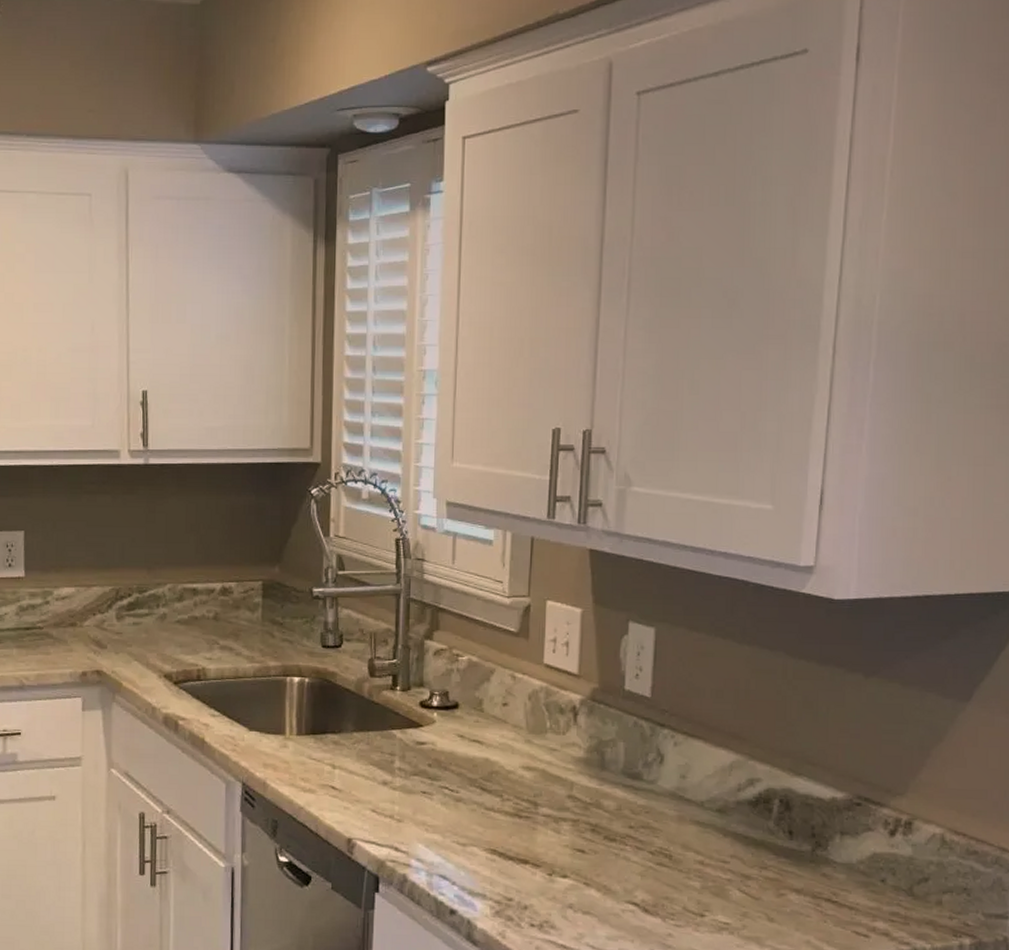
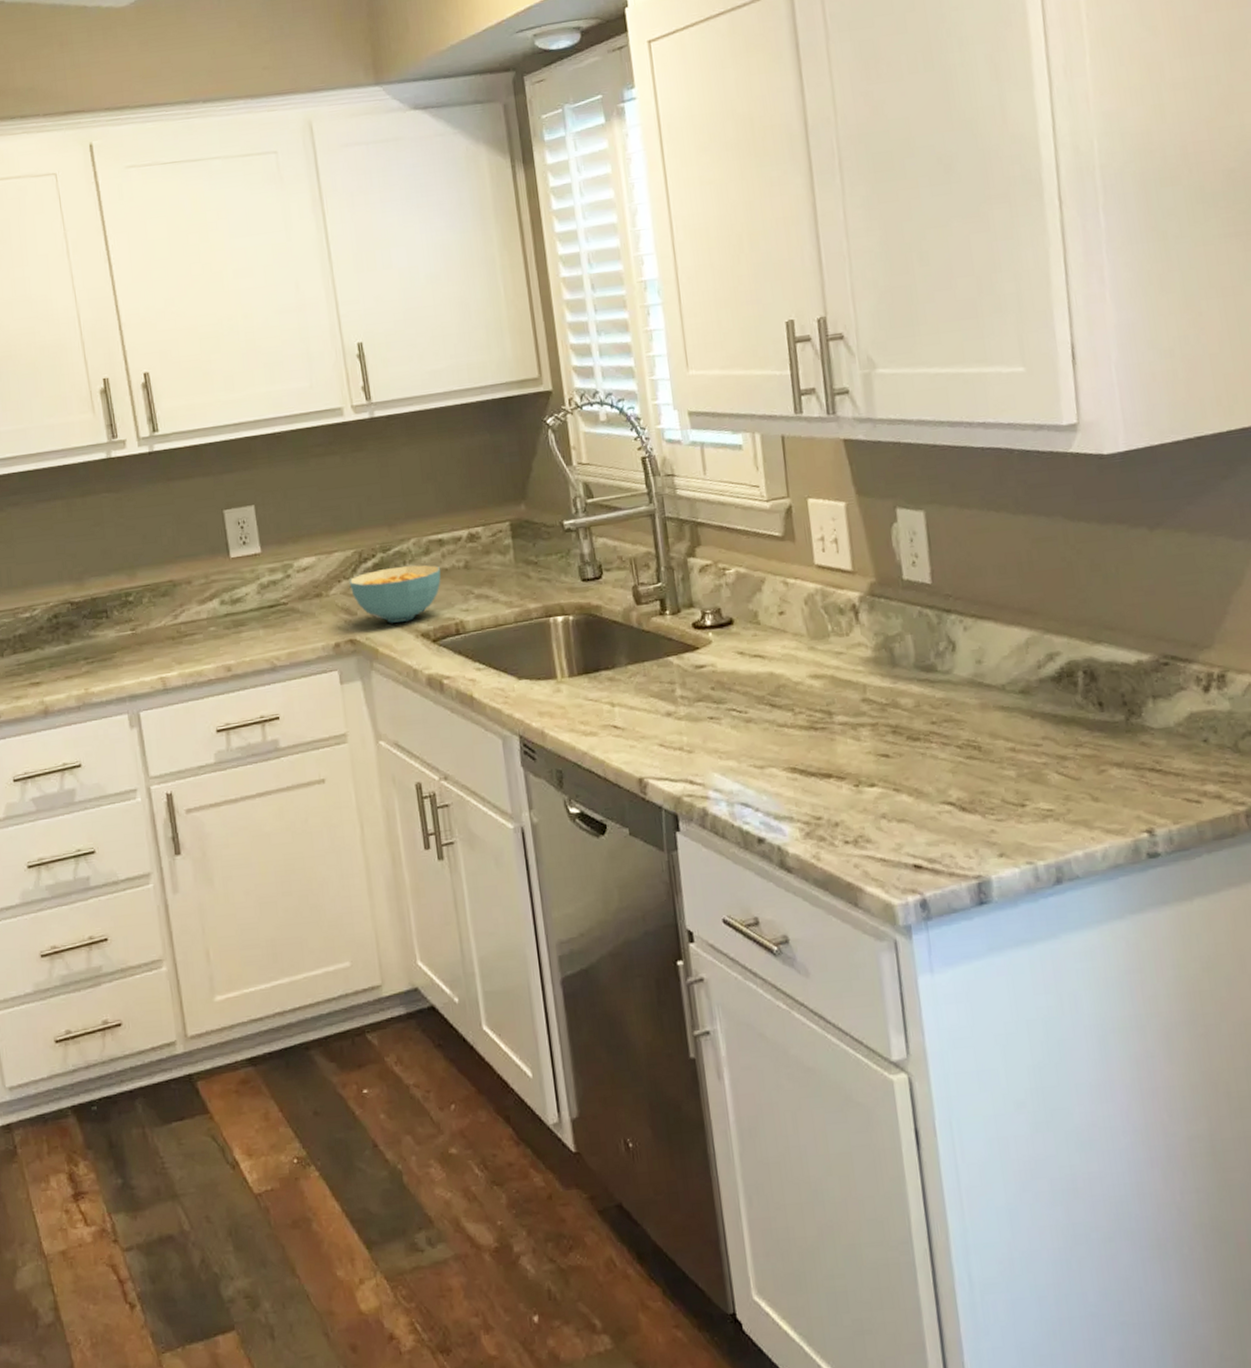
cereal bowl: none [103,608,190,661] -> present [349,564,441,623]

